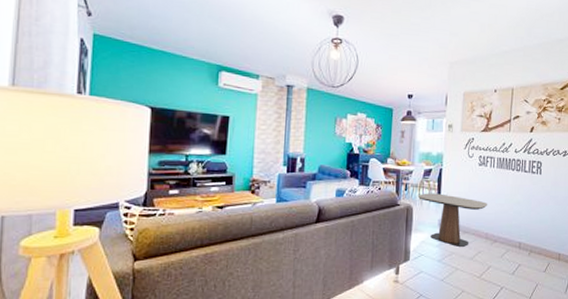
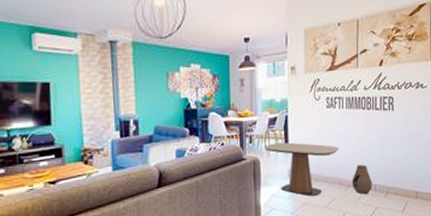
vase: none [497,222,518,250] -> present [352,164,373,194]

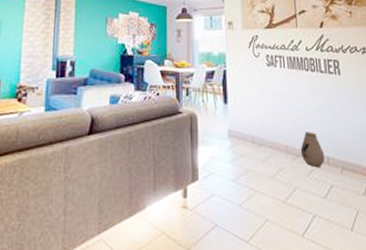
side table: present [263,142,339,196] -> none [201,98,284,163]

